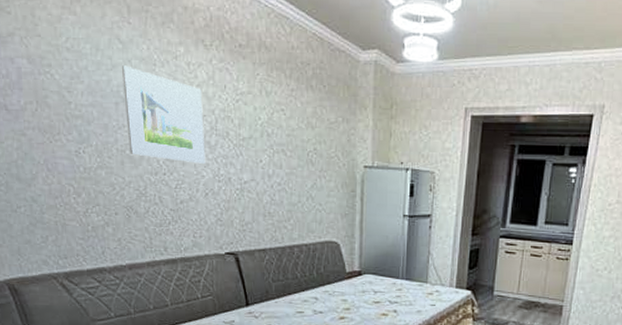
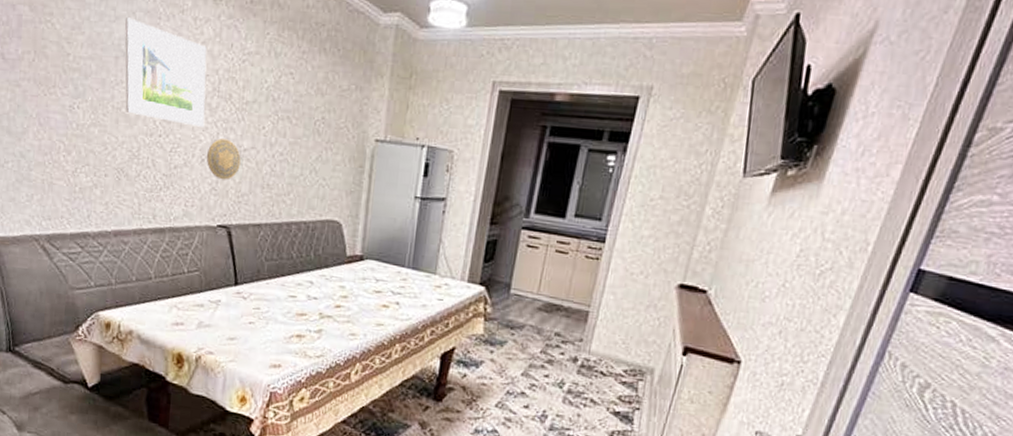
decorative plate: none [211,173,242,211] -> present [207,138,241,180]

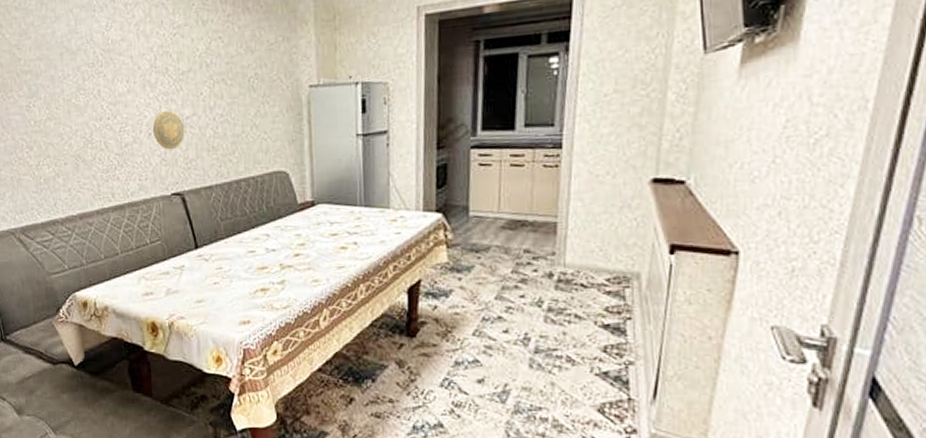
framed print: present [124,17,207,127] -> none [64,15,147,104]

